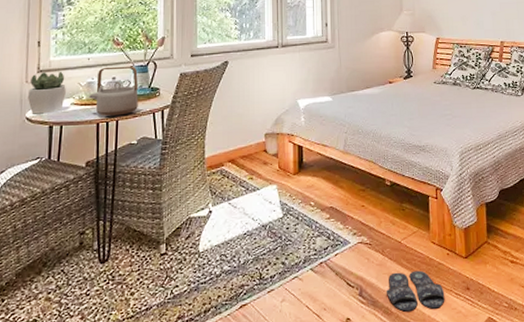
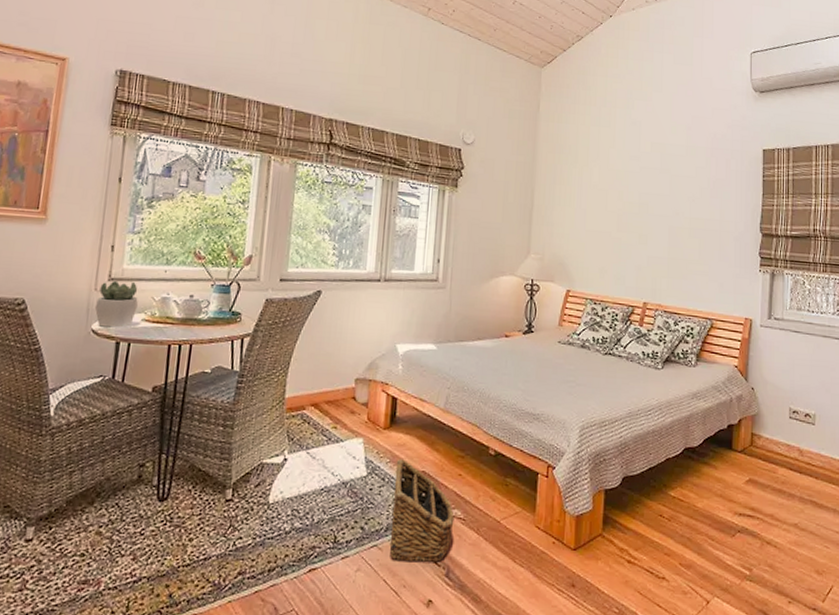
teapot: present [89,66,139,116] -> none [162,282,219,339]
basket: none [307,198,362,287] -> present [389,459,455,562]
slippers: present [385,270,445,312] -> none [476,555,545,604]

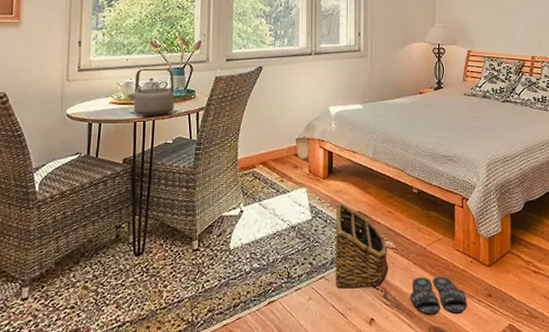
succulent plant: present [95,281,138,328] -> none [69,70,105,111]
teapot: none [162,282,219,339] -> present [127,68,175,116]
slippers: none [476,555,545,604] -> present [409,276,467,315]

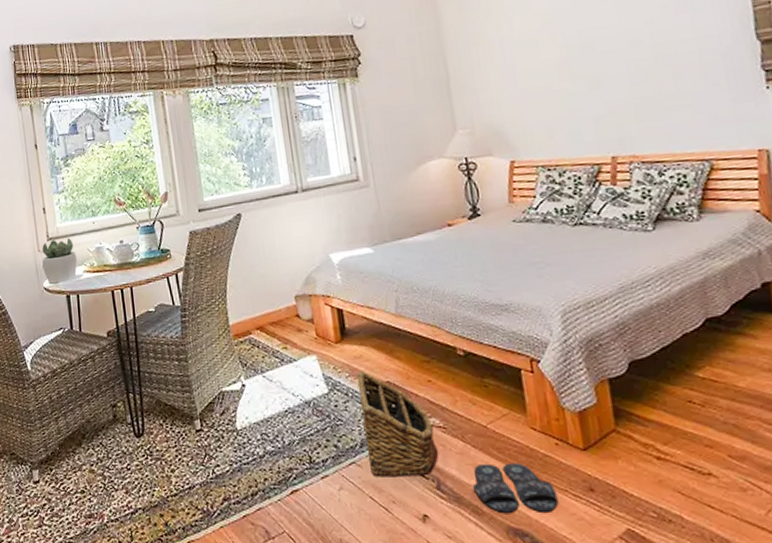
succulent plant: none [69,70,105,111] -> present [42,237,77,284]
teapot: present [127,68,175,116] -> none [100,227,150,283]

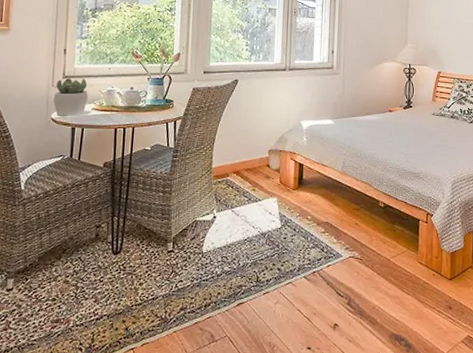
basket: present [356,371,436,476] -> none [301,213,353,294]
slippers: present [472,462,559,513] -> none [372,287,428,323]

